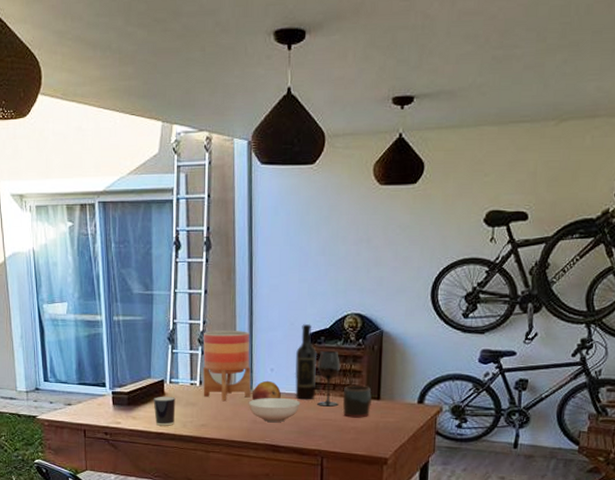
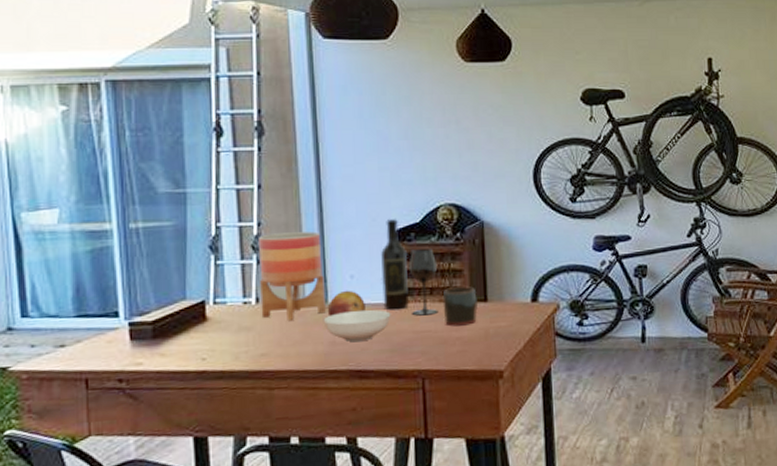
mug: present [153,396,176,426] -> none [190,321,223,362]

